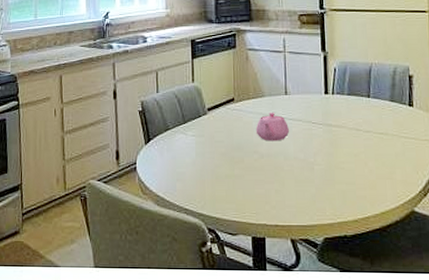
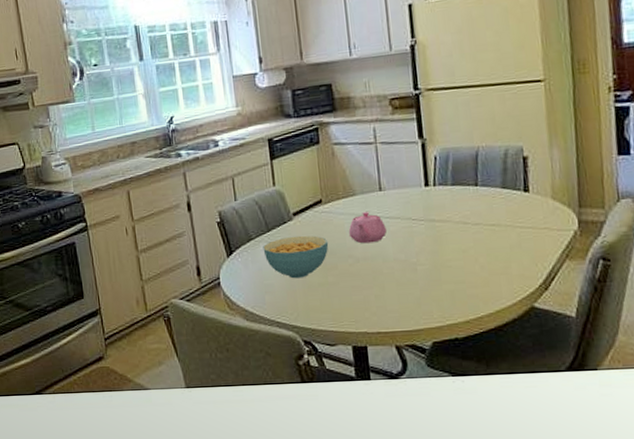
cereal bowl: none [178,129,237,169] -> present [263,235,329,279]

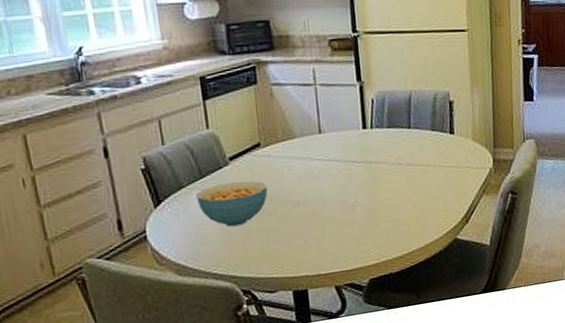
teapot: present [348,212,388,244] -> none [288,155,327,187]

